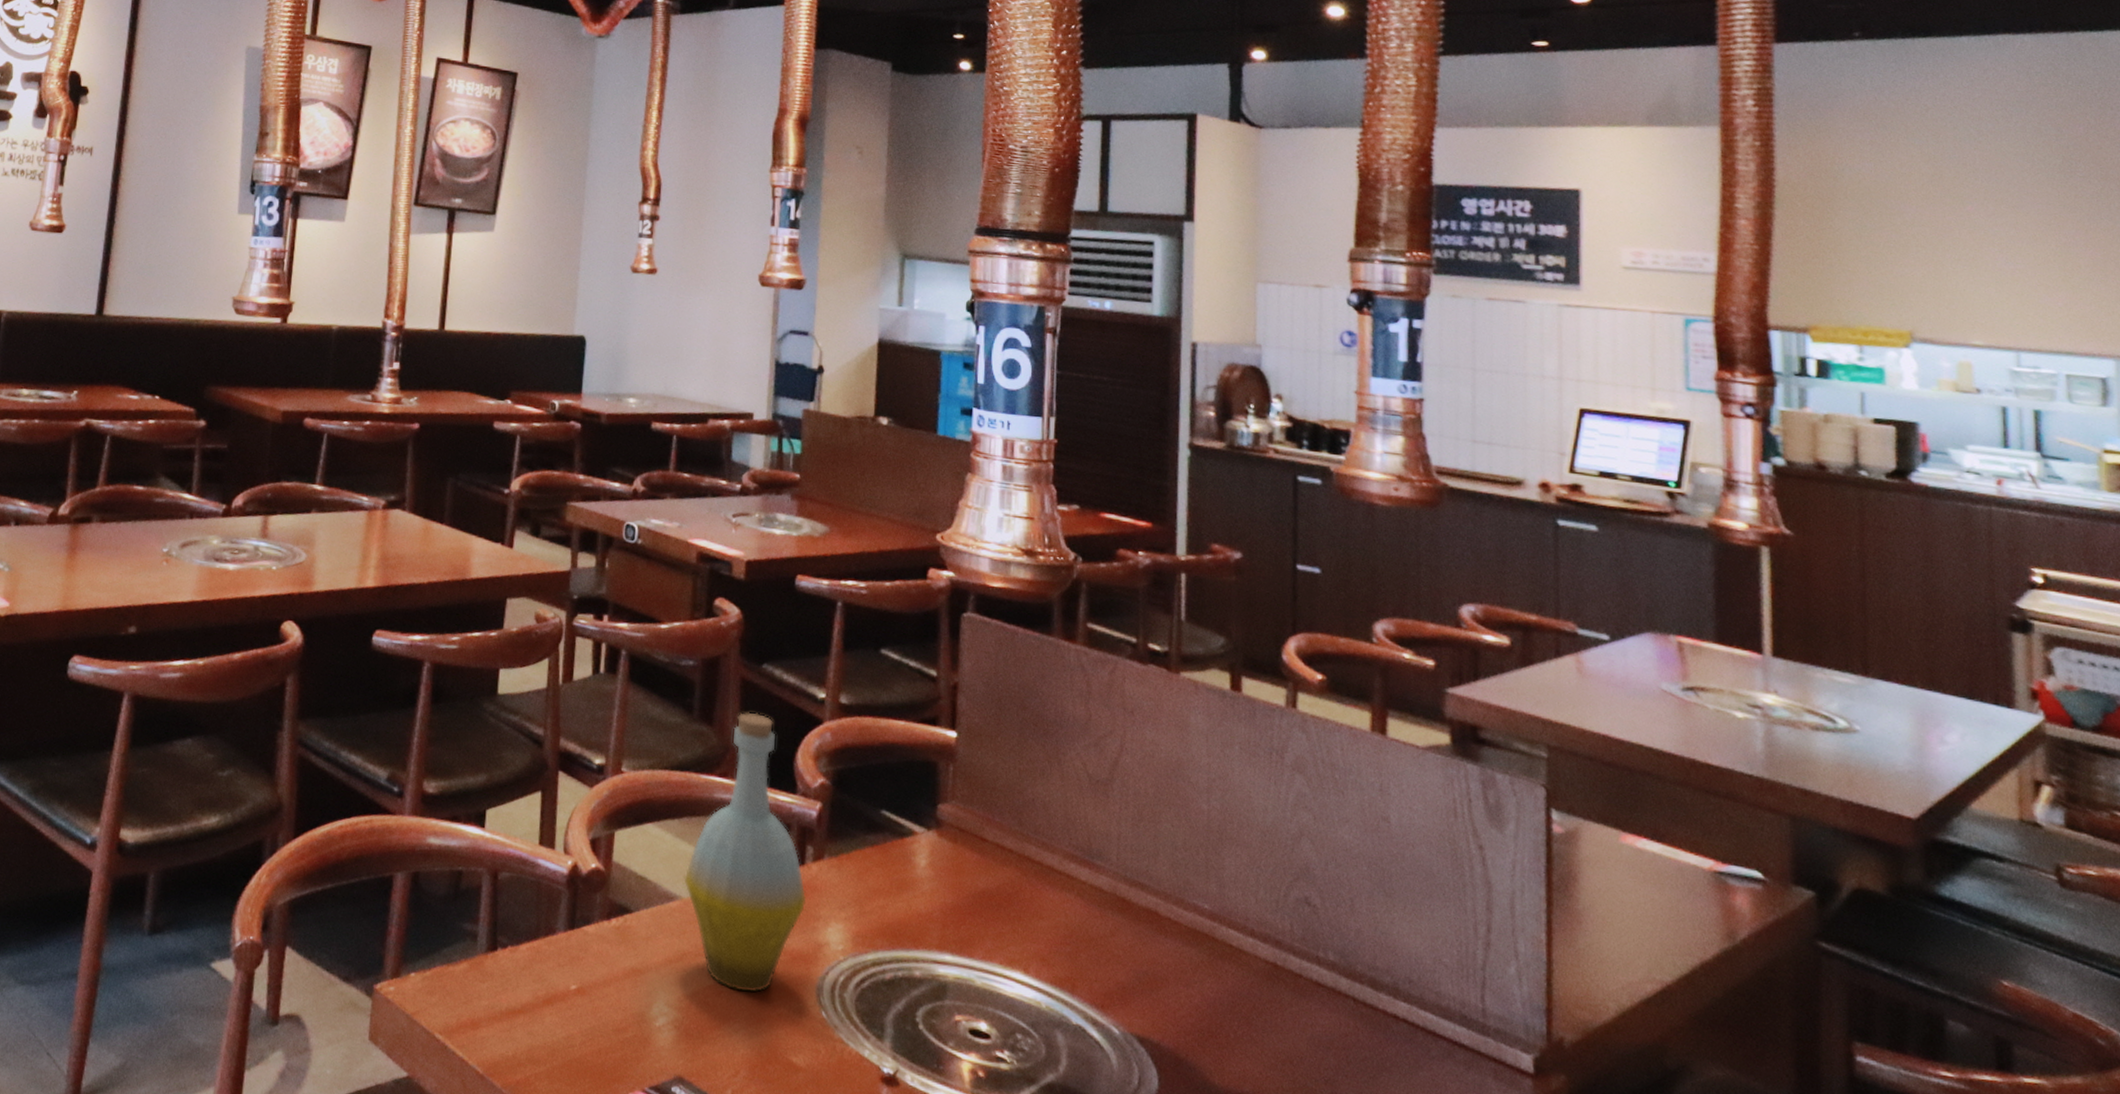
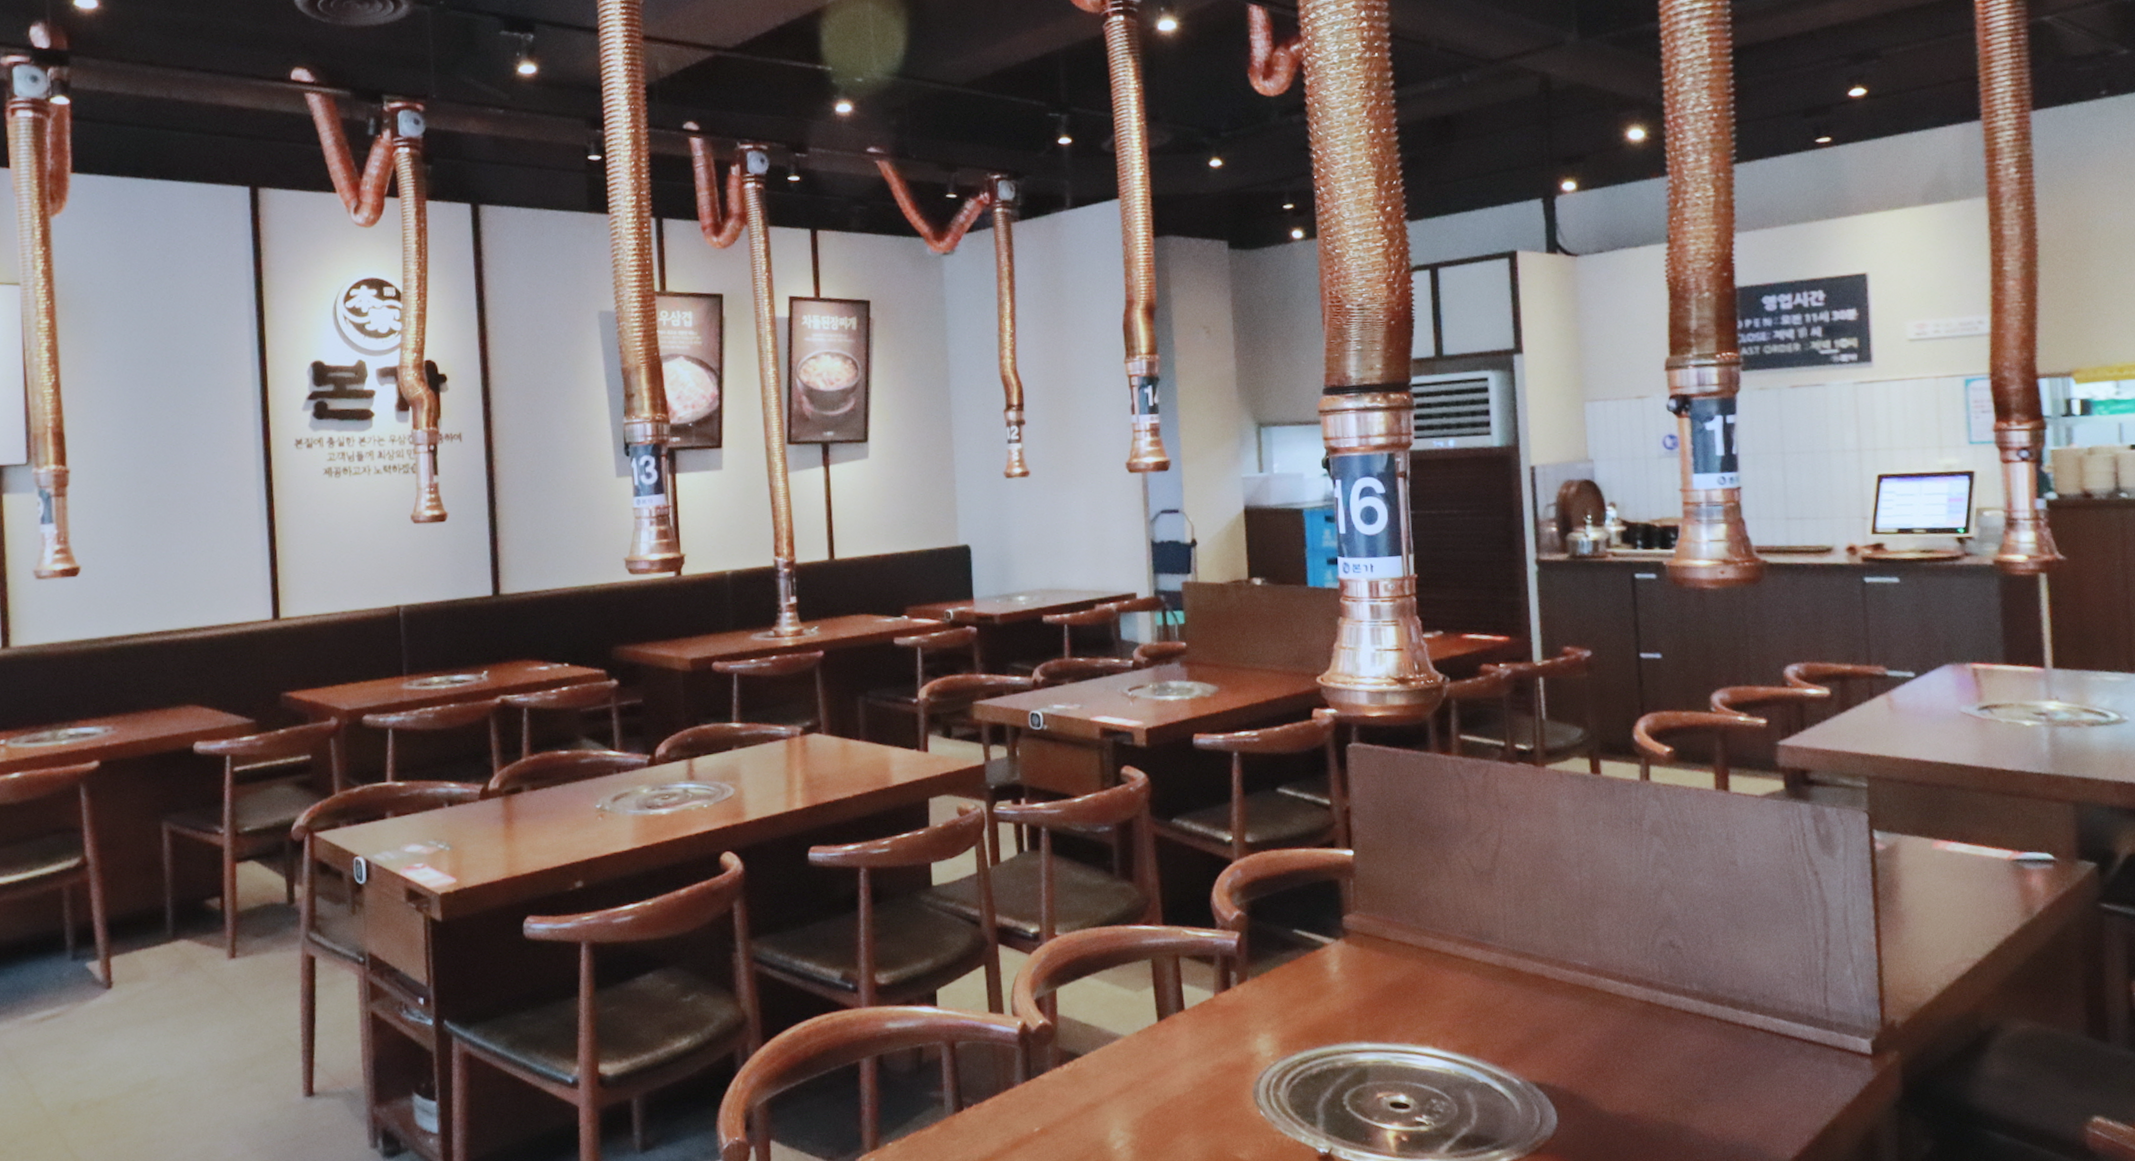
bottle: present [683,712,807,992] -> none [1124,863,1236,1107]

